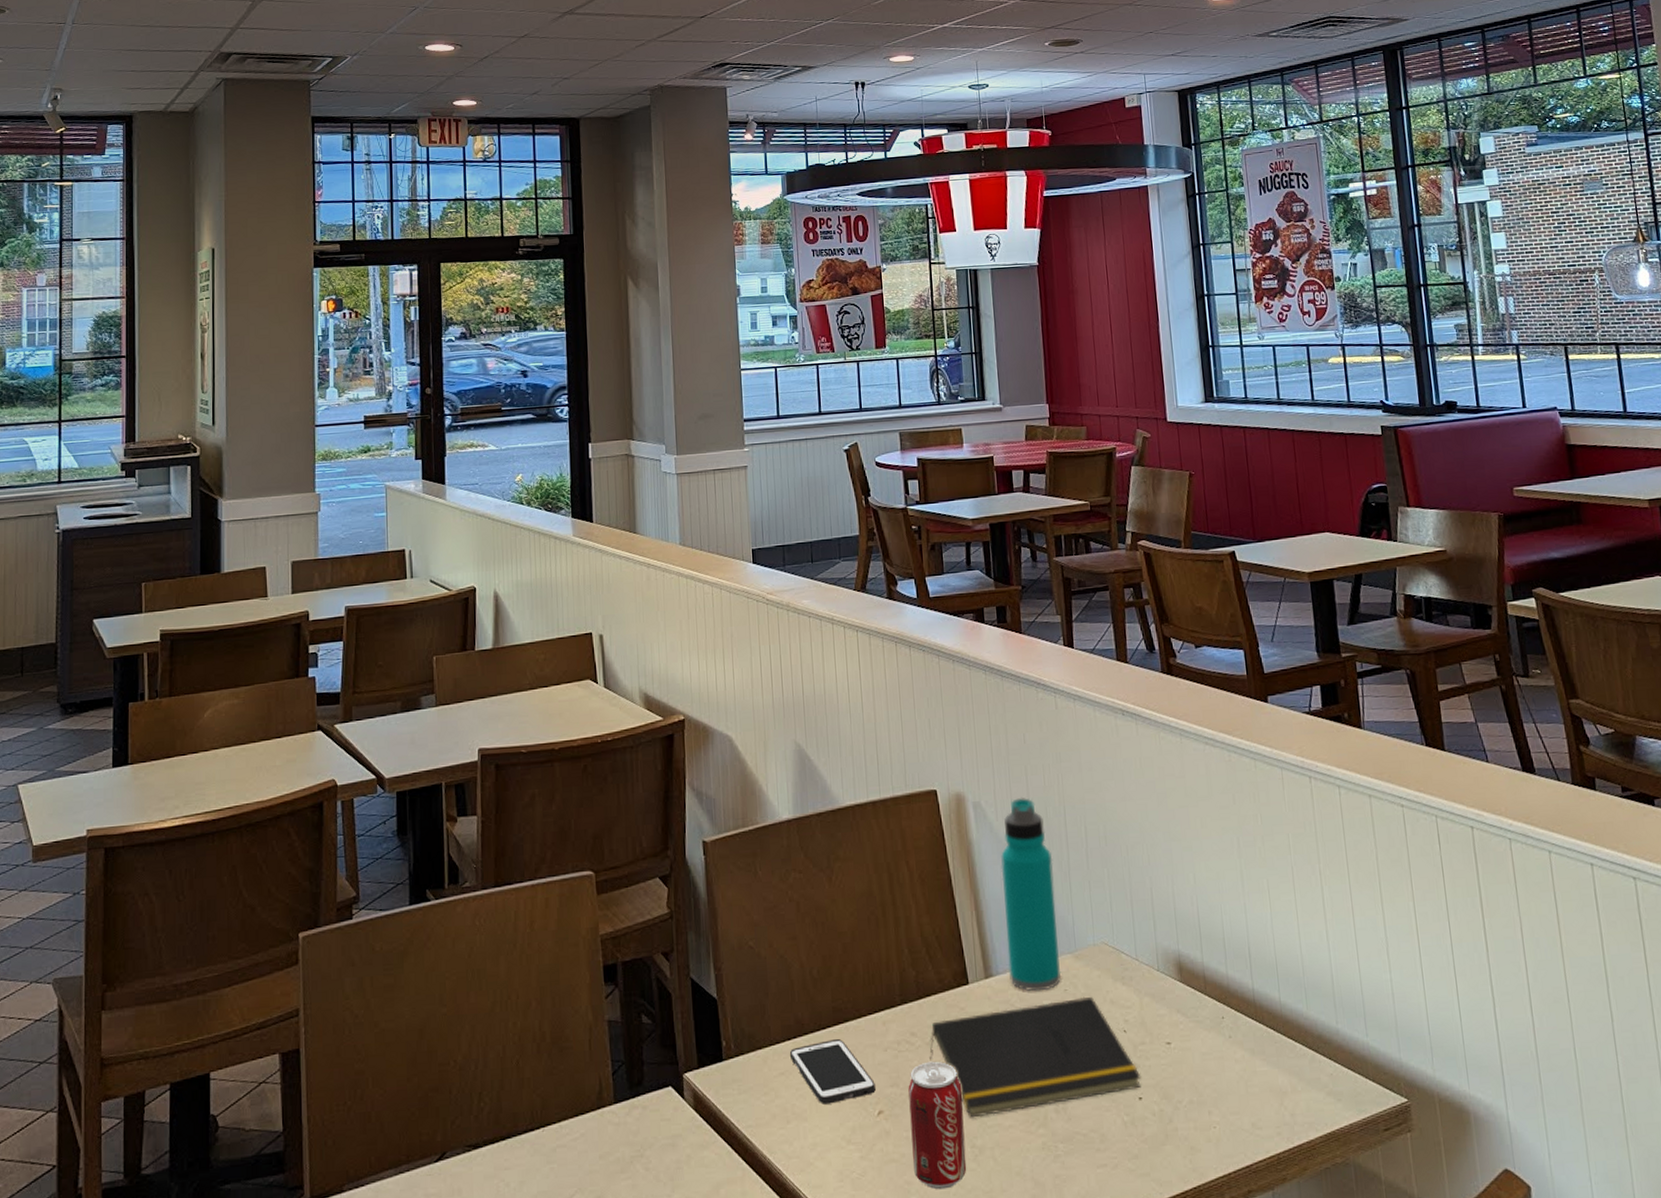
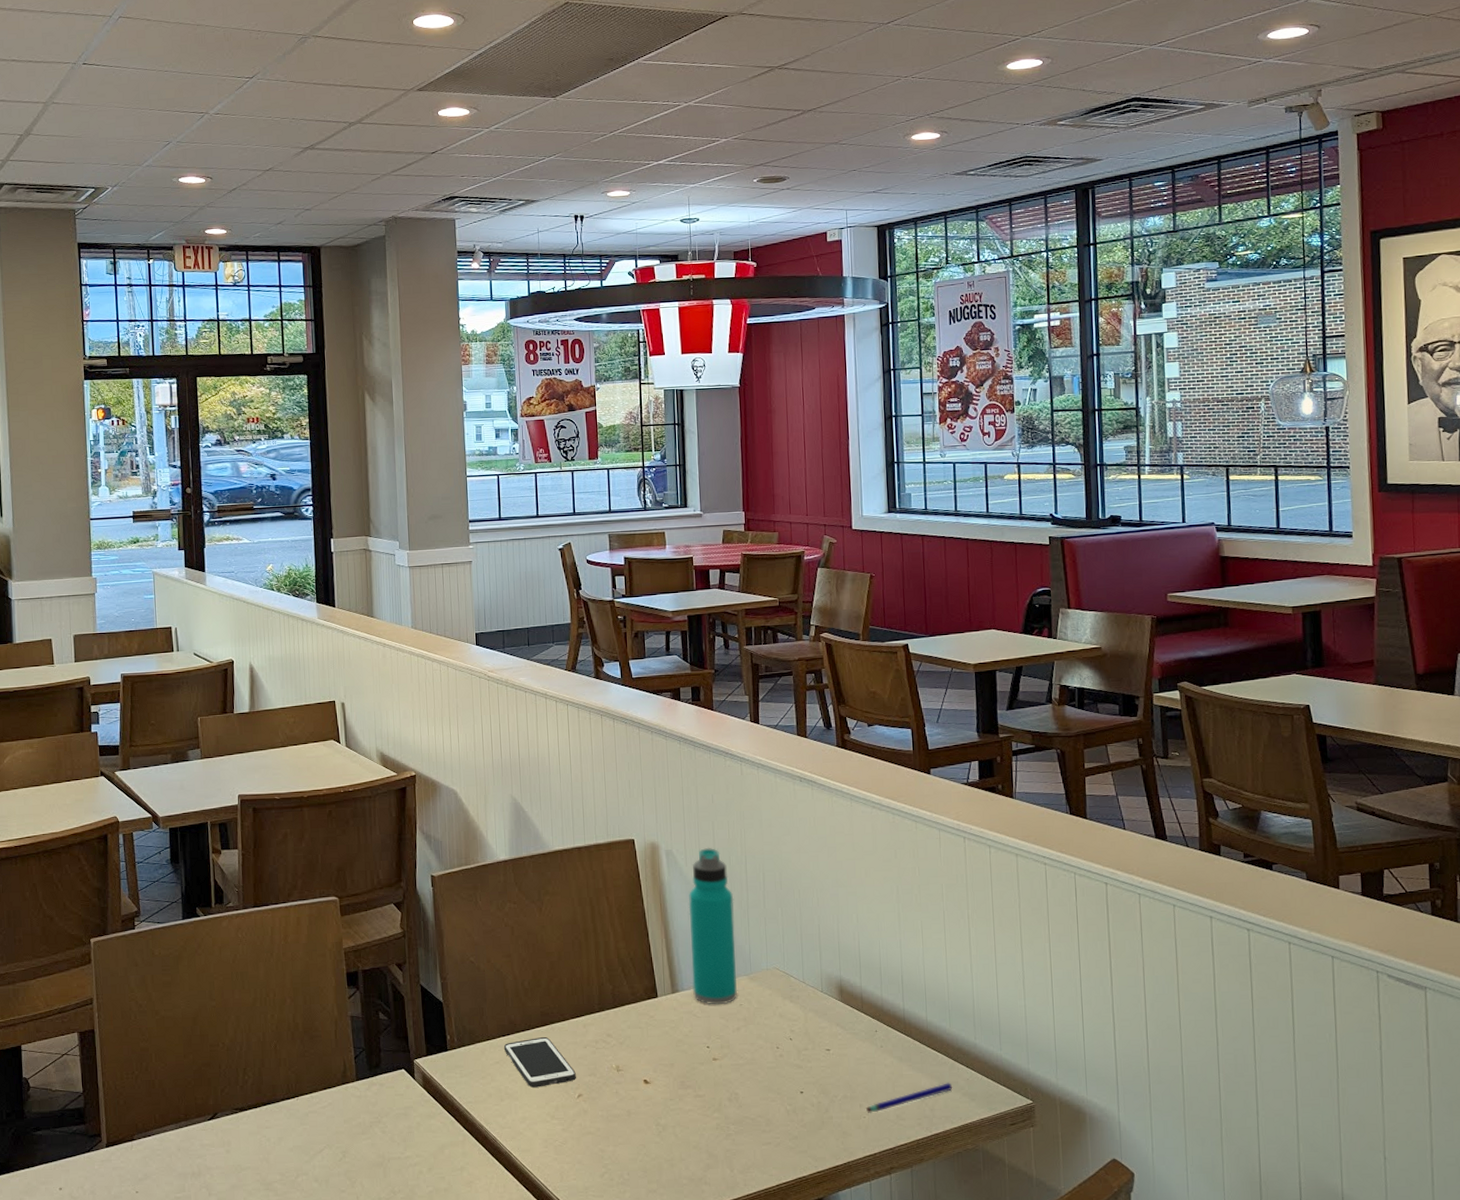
beverage can: present [908,1061,967,1190] -> none [604,1057,652,1157]
notepad: present [930,996,1142,1118] -> none [623,1010,803,1103]
pen: none [1215,1079,1315,1122] -> present [865,1083,953,1113]

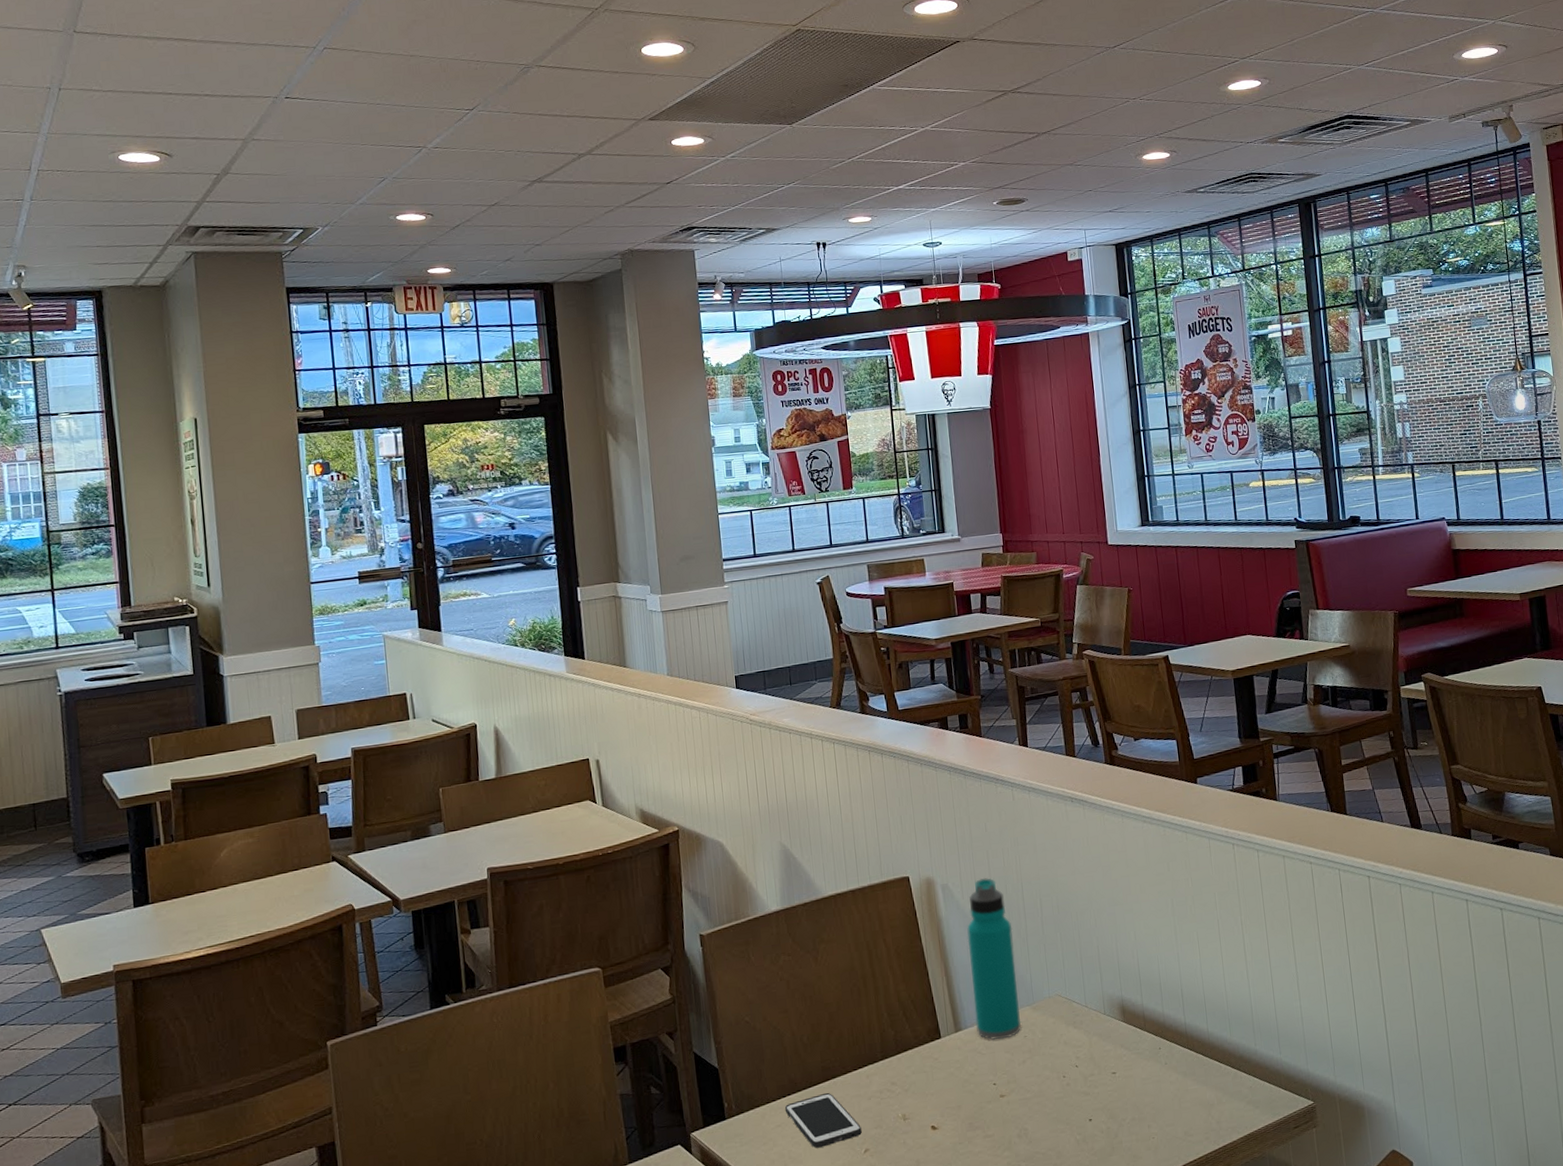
pen: present [865,1083,953,1113] -> none [1154,1092,1237,1133]

